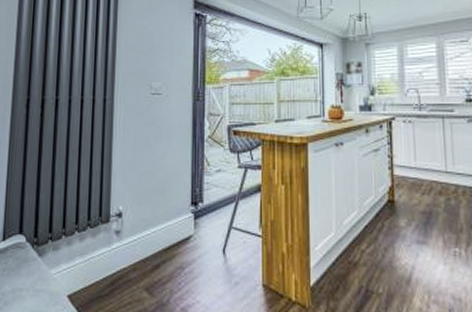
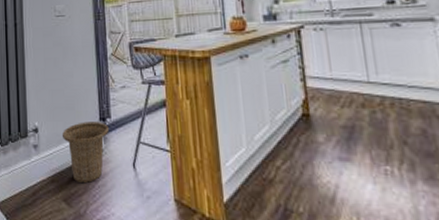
basket: none [148,206,201,271] -> present [62,122,110,184]

